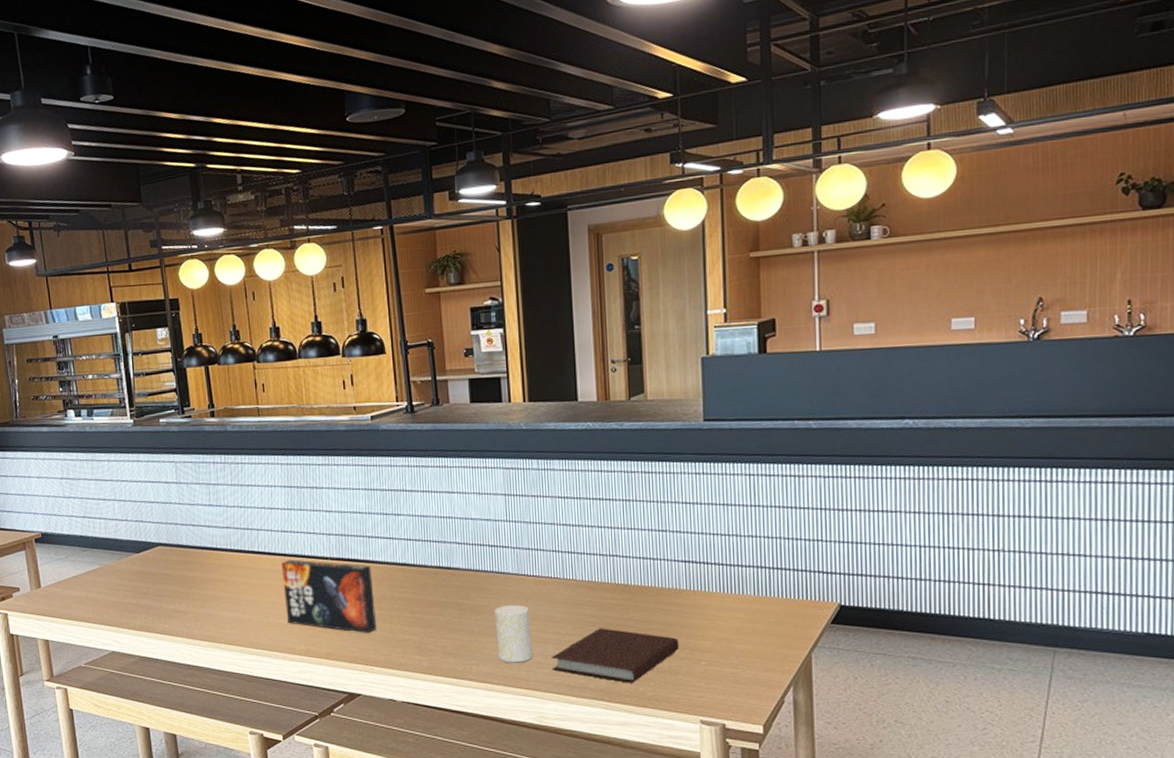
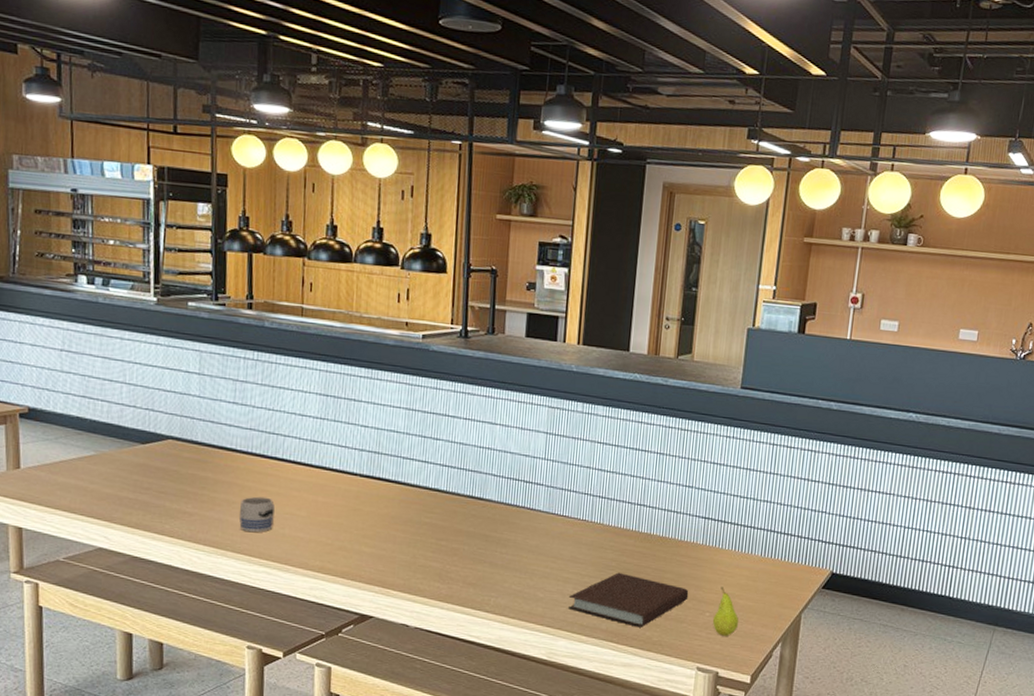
mug: none [227,589,259,623] -> present [239,496,276,532]
game box: present [282,559,377,633] -> none [304,471,402,555]
cup: present [494,604,533,663] -> none [517,541,554,599]
fruit: none [710,632,741,685] -> present [712,587,739,636]

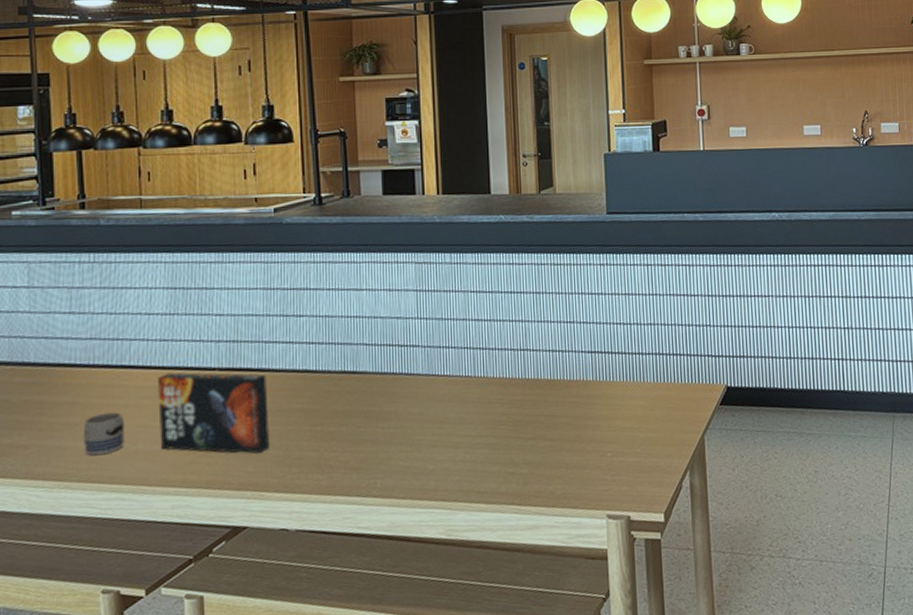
game box: none [304,471,402,555] -> present [158,372,271,454]
notebook: present [568,572,689,628] -> none [461,426,587,483]
fruit: present [712,587,739,636] -> none [615,422,643,475]

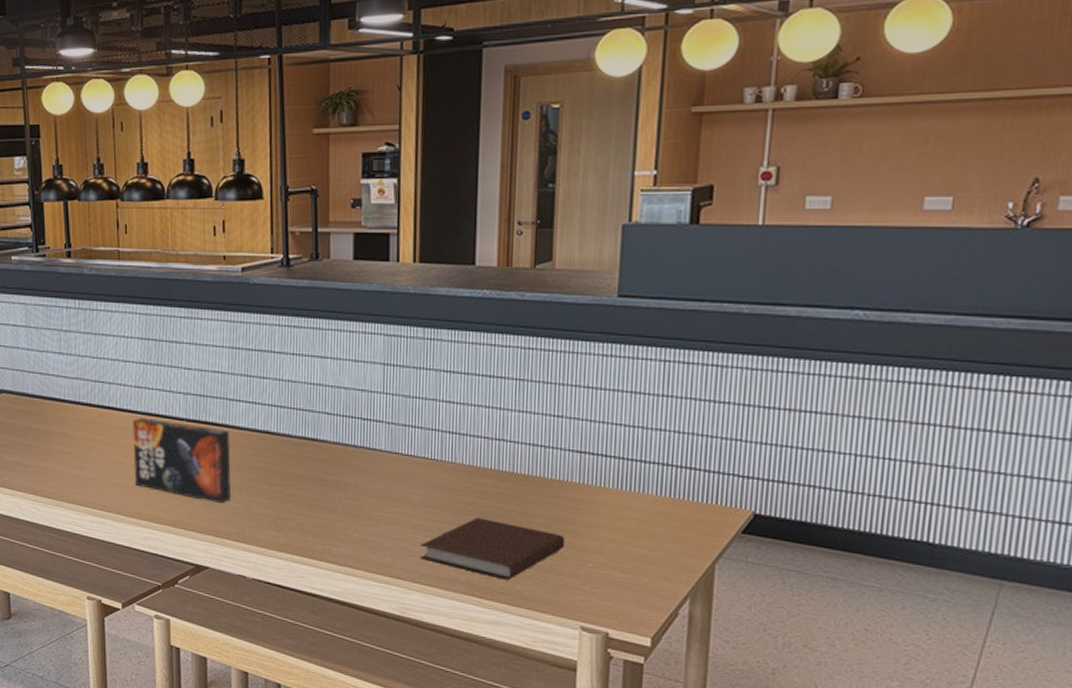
mug: present [84,411,126,455] -> none [72,446,106,482]
notebook: none [461,426,587,483] -> present [420,517,565,580]

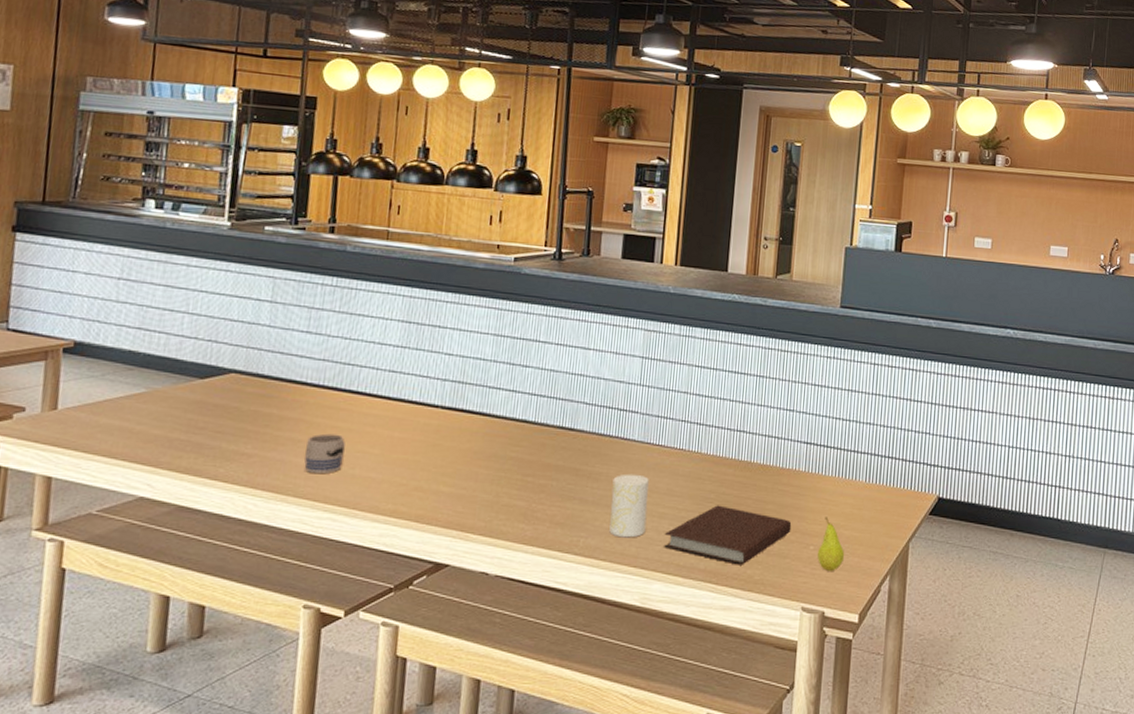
mug: none [72,446,106,482] -> present [304,433,346,473]
game box: present [133,418,232,503] -> none [377,404,487,495]
cup: none [361,484,401,548] -> present [609,474,649,538]
fruit: none [597,532,632,591] -> present [817,517,845,571]

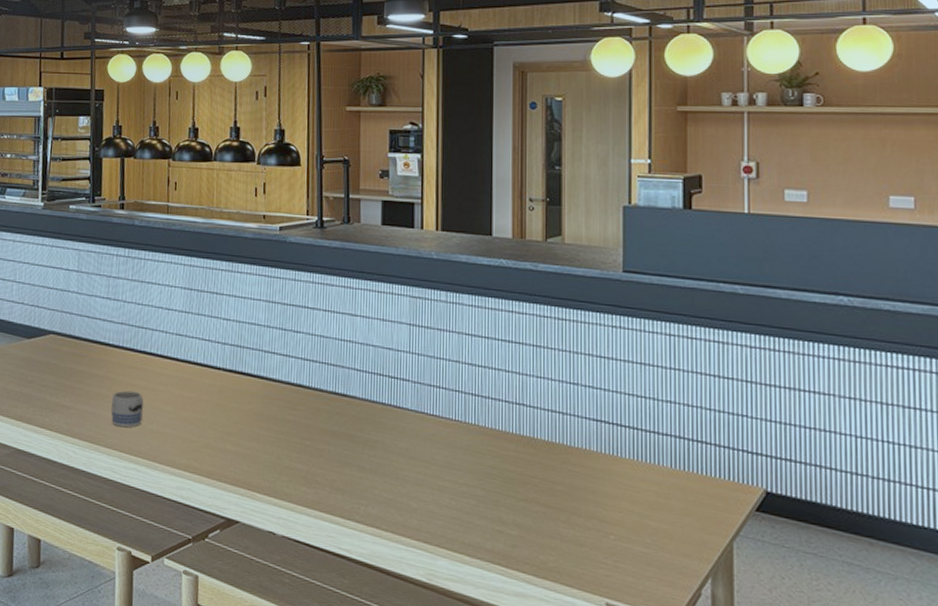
cup: present [609,474,649,538] -> none [388,443,427,510]
notebook: present [664,505,792,565] -> none [445,482,587,550]
fruit: present [817,517,845,571] -> none [619,504,653,566]

